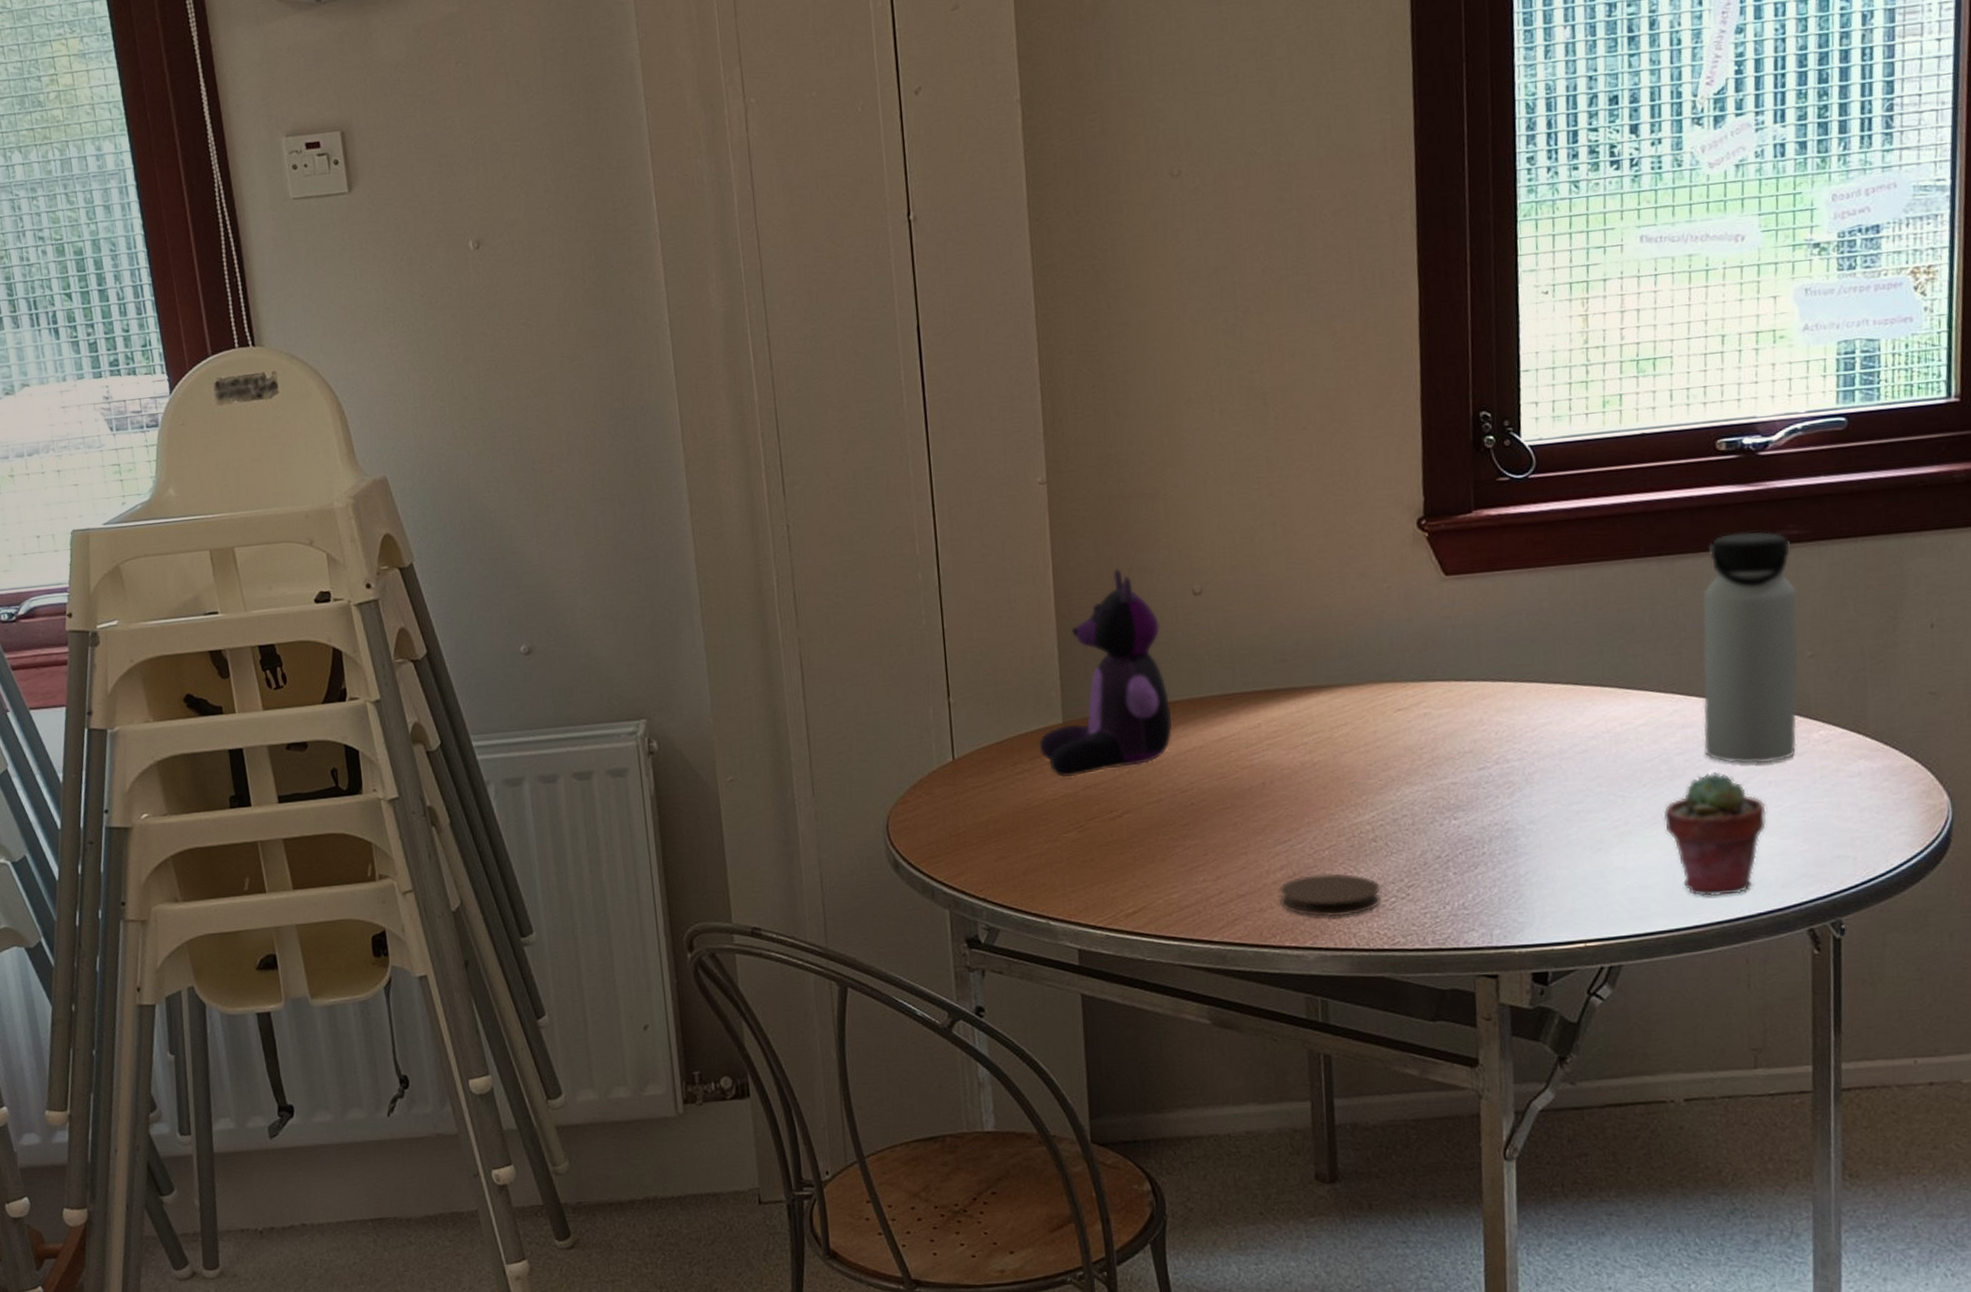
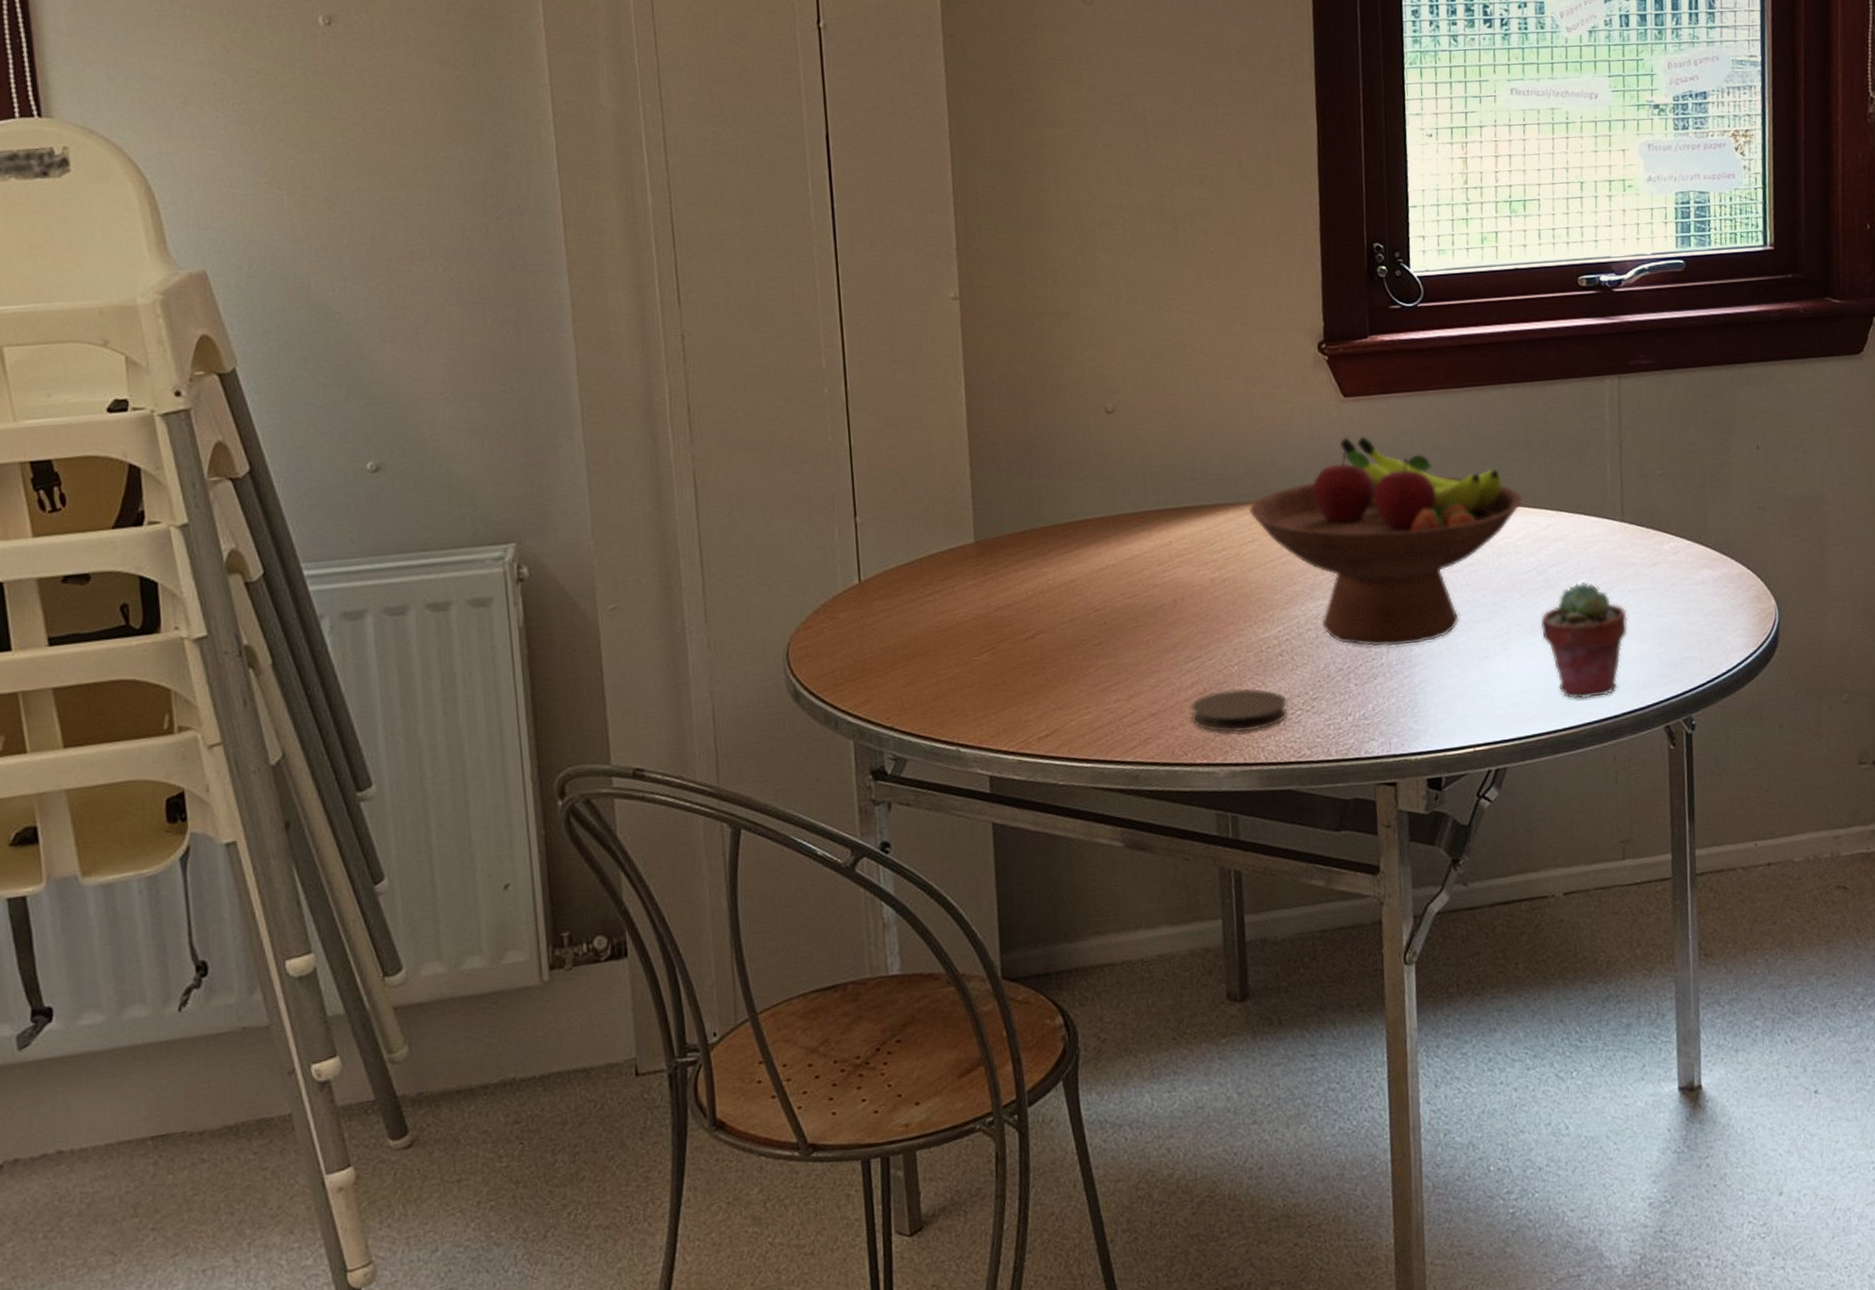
stuffed animal: present [1038,568,1172,778] -> none [949,386,1085,599]
fruit bowl: none [1341,616,1645,835] -> present [1248,436,1522,647]
water bottle: present [1702,531,1798,764] -> none [1570,360,1652,574]

